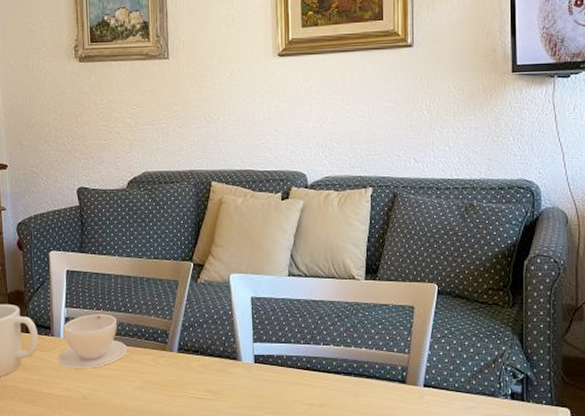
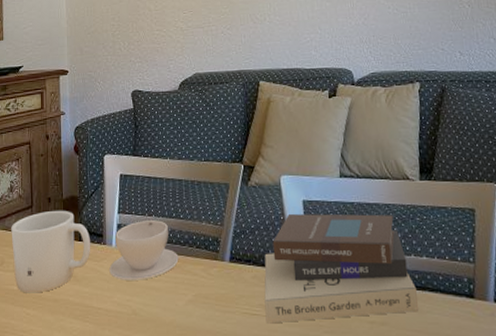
books: none [211,309,355,406] -> present [264,214,419,324]

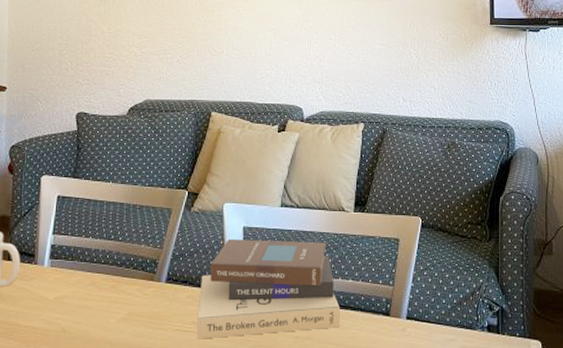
teacup: present [109,220,179,281] -> none [39,242,114,299]

